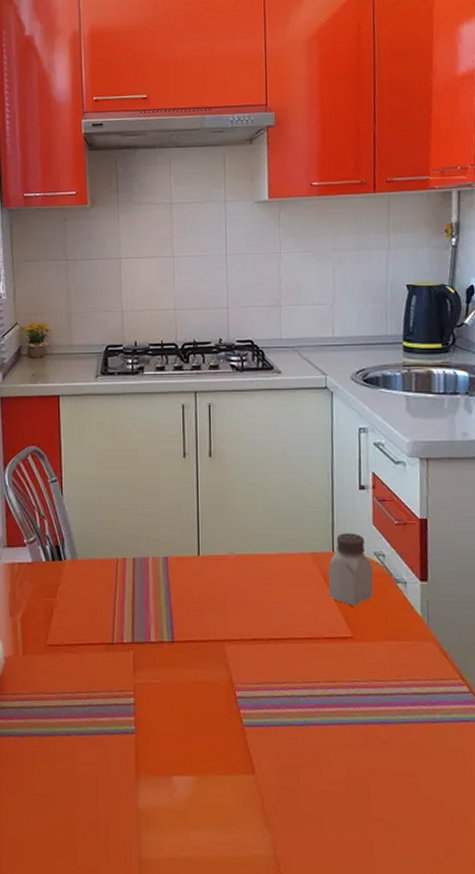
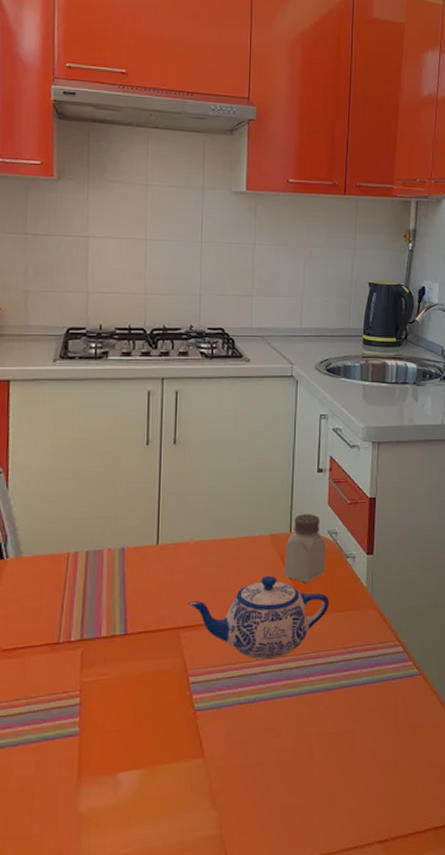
teapot: none [231,595,380,683] -> present [188,575,330,660]

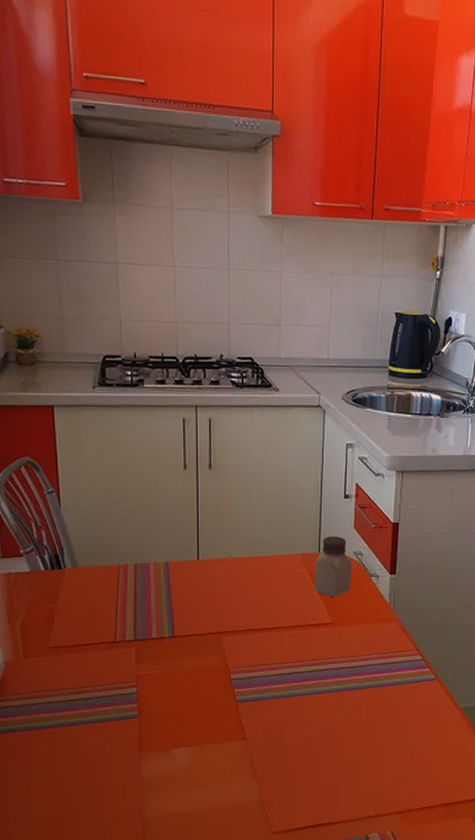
teapot: present [188,575,330,660] -> none [228,590,355,662]

